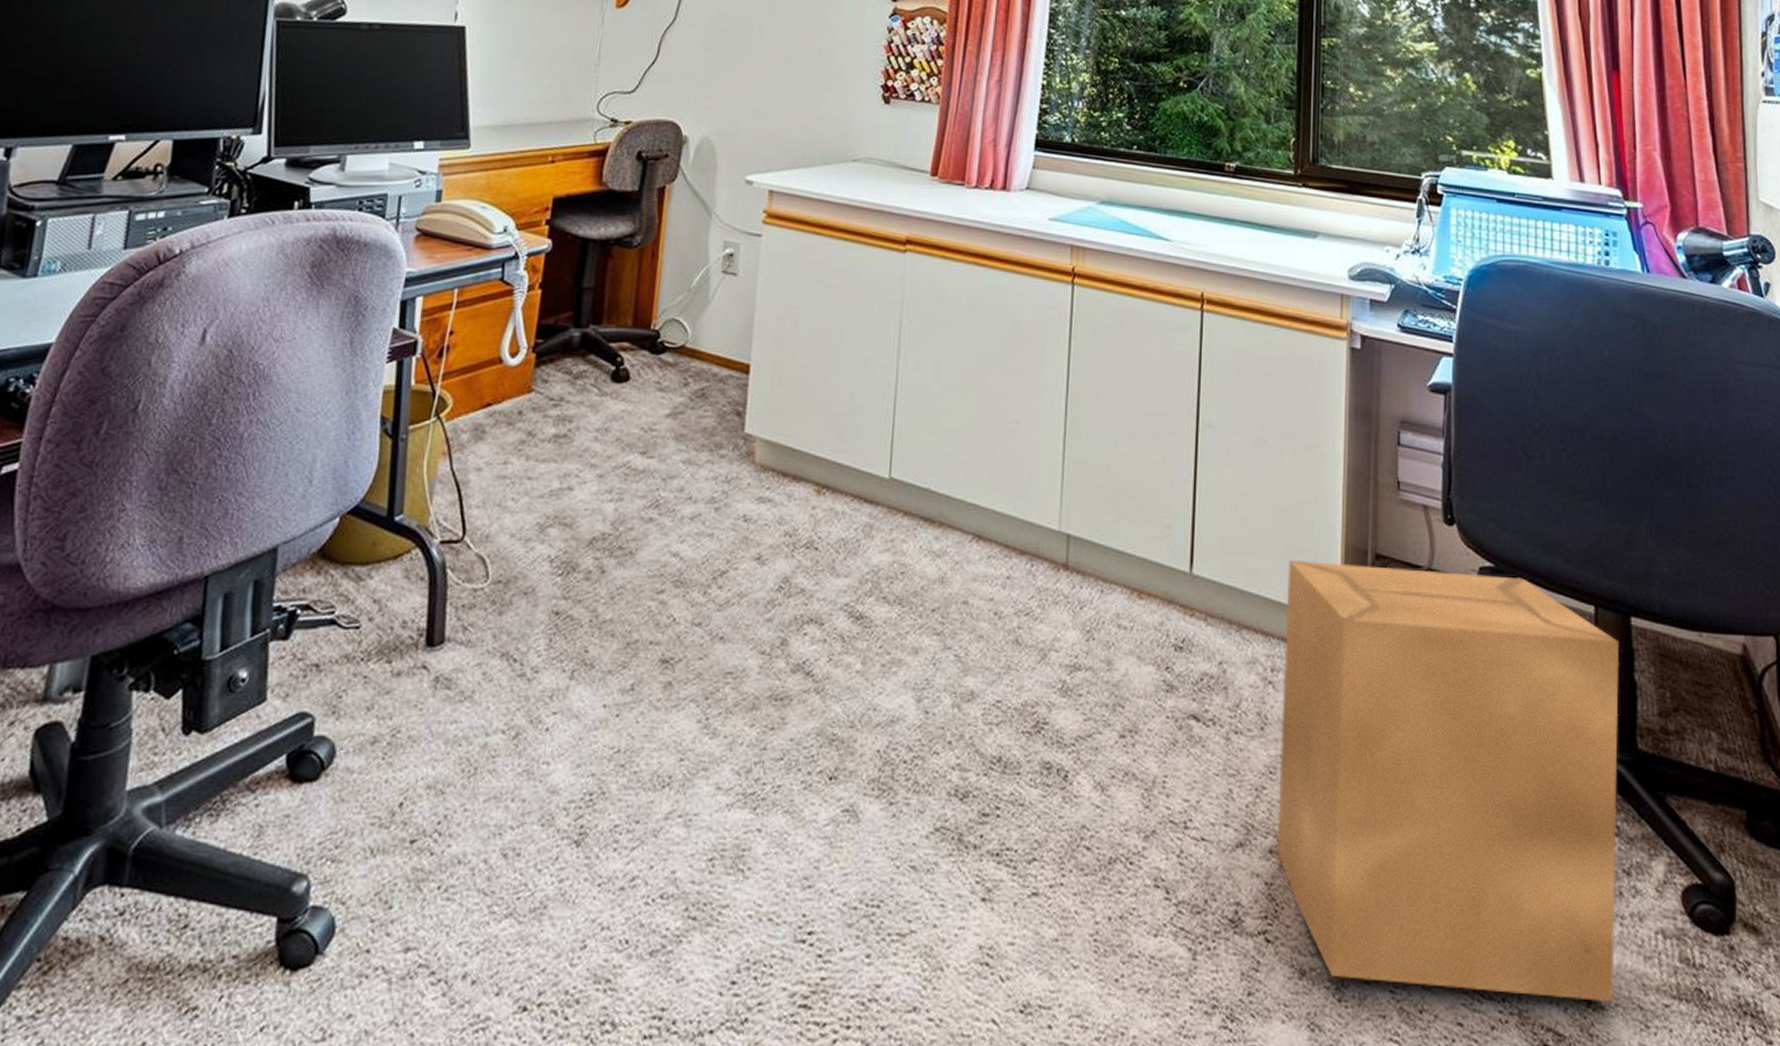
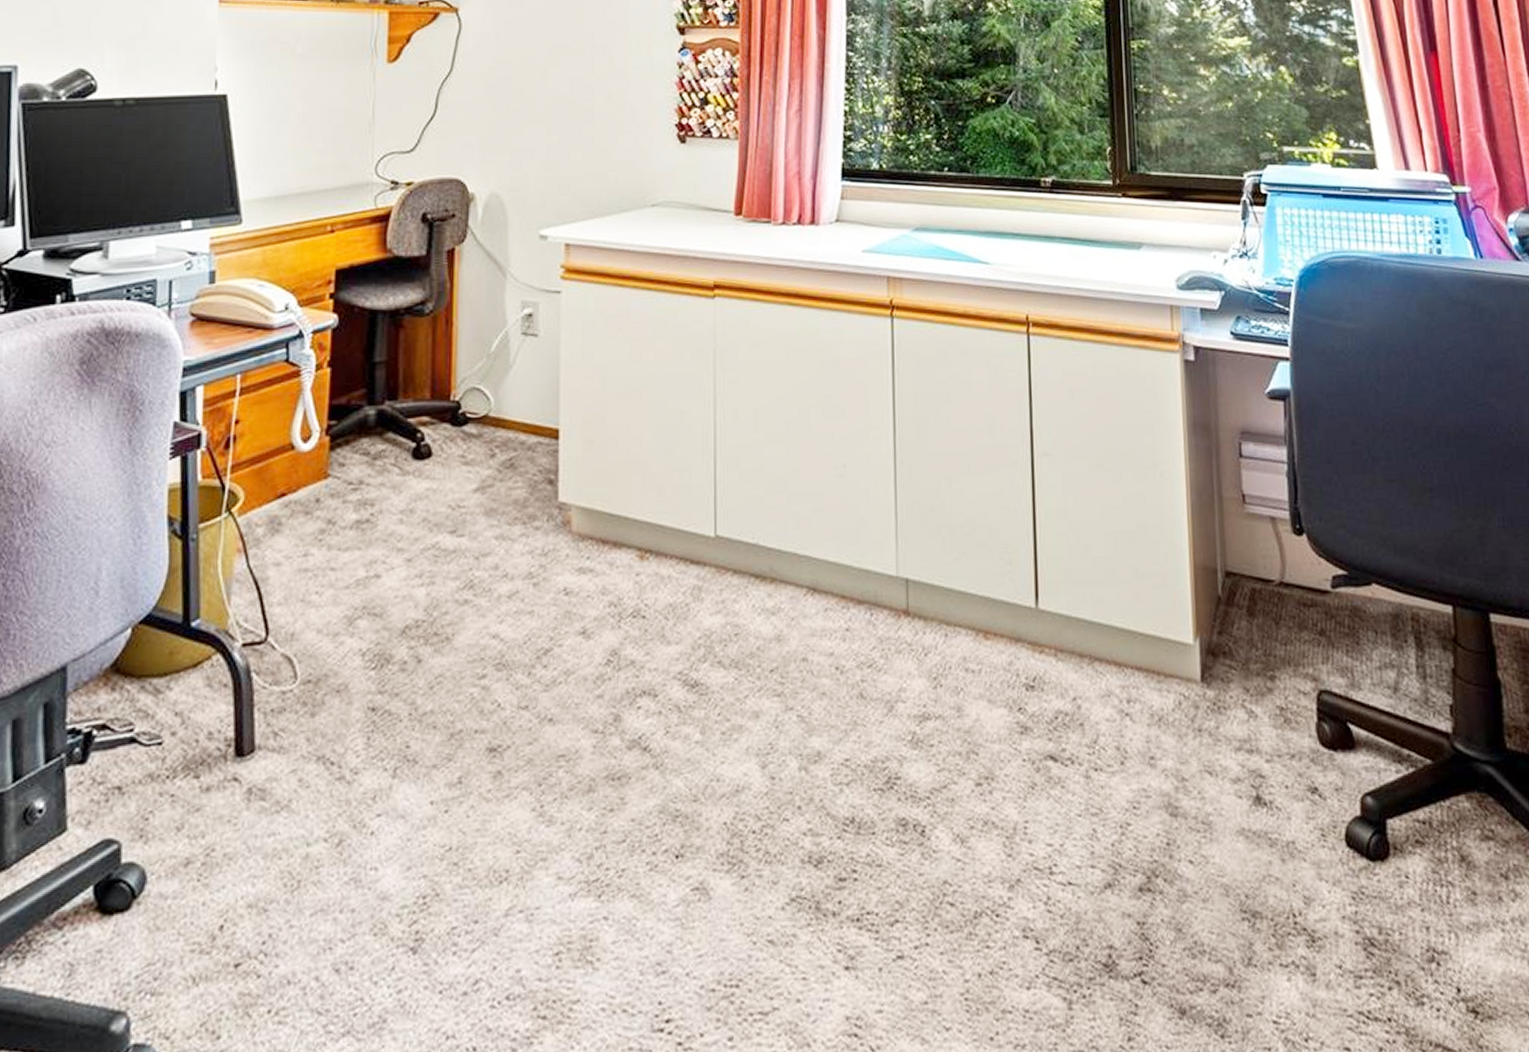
cardboard box: present [1276,560,1620,1001] -> none [1136,583,1501,1014]

